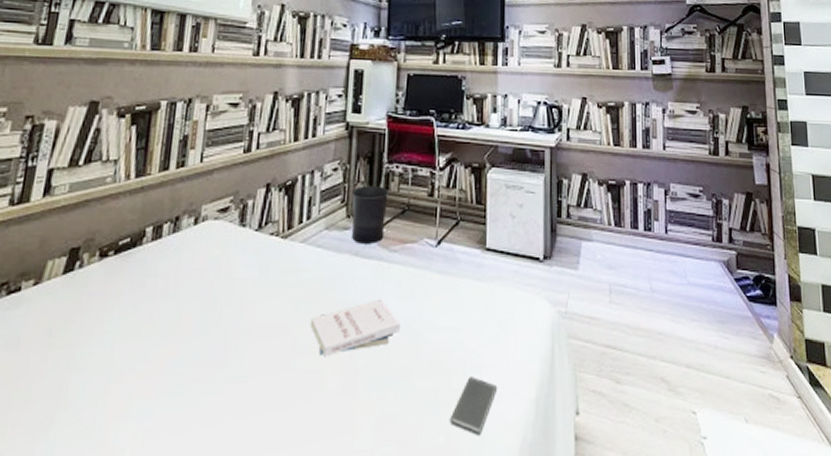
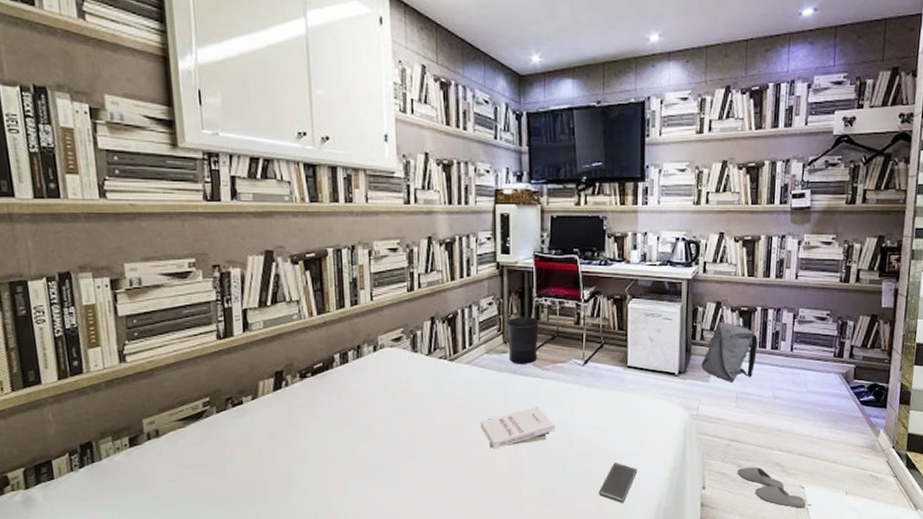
backpack: none [568,197,629,271] -> present [701,322,758,382]
slippers: none [616,383,701,443] -> present [737,467,806,508]

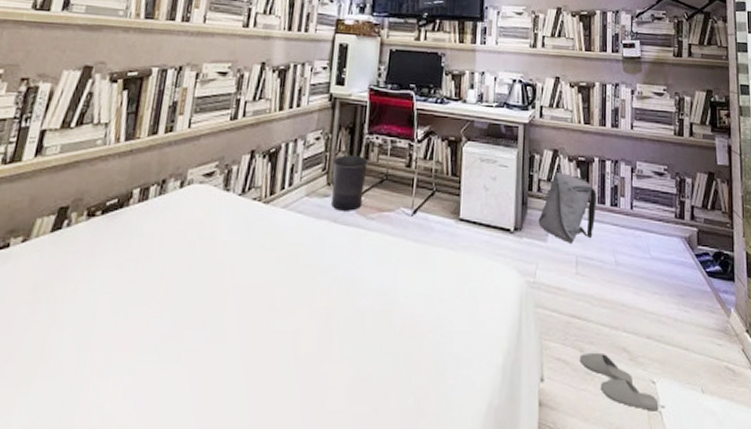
books: present [480,406,555,449] -> none [288,264,375,319]
smartphone: present [598,462,638,504] -> none [419,341,467,401]

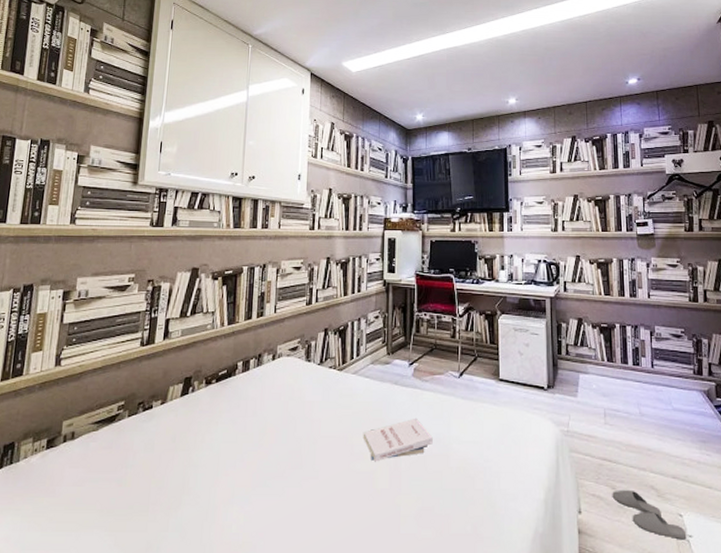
books: none [288,264,375,319] -> present [363,418,433,462]
waste bin: present [331,155,368,211] -> none [390,330,419,375]
backpack: present [538,173,597,243] -> none [568,338,620,398]

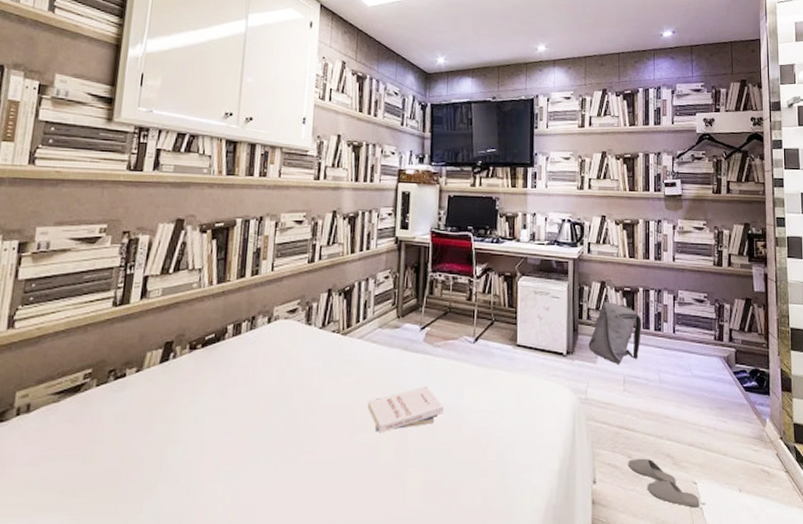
backpack: none [568,338,620,398] -> present [588,302,641,364]

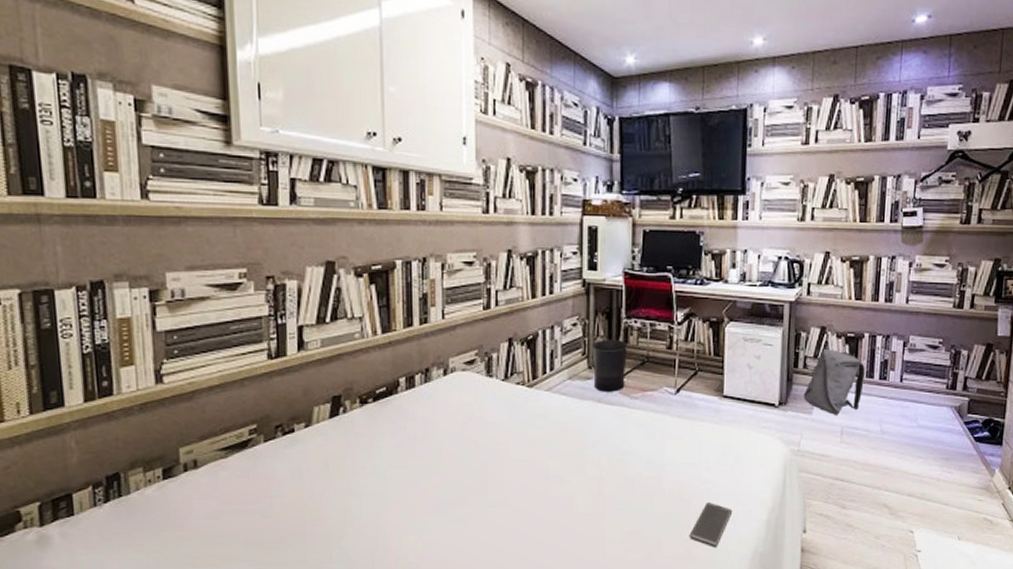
books: present [367,385,444,433] -> none [560,438,643,486]
waste bin: none [401,291,433,340] -> present [592,340,628,392]
smartphone: none [485,450,527,500] -> present [689,501,733,549]
slippers: present [628,458,700,508] -> none [841,508,916,555]

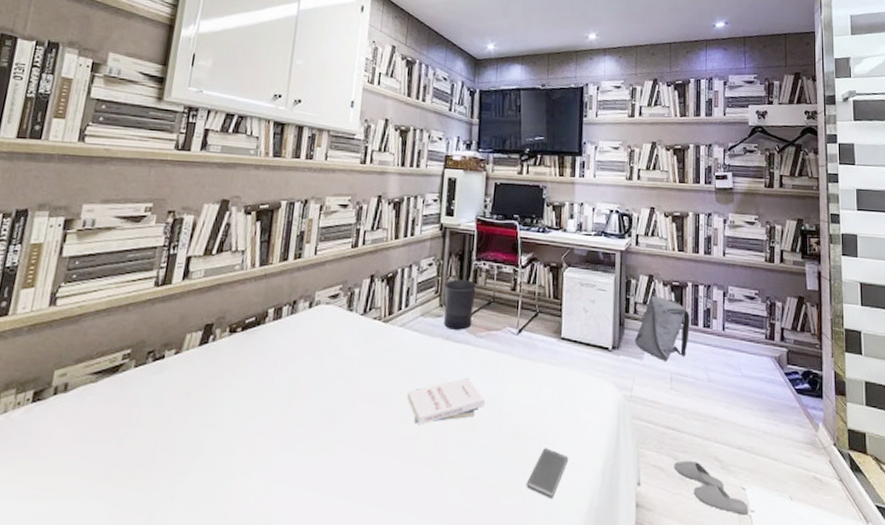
books: none [560,438,643,486] -> present [406,377,485,425]
slippers: none [841,508,916,555] -> present [674,460,749,515]

